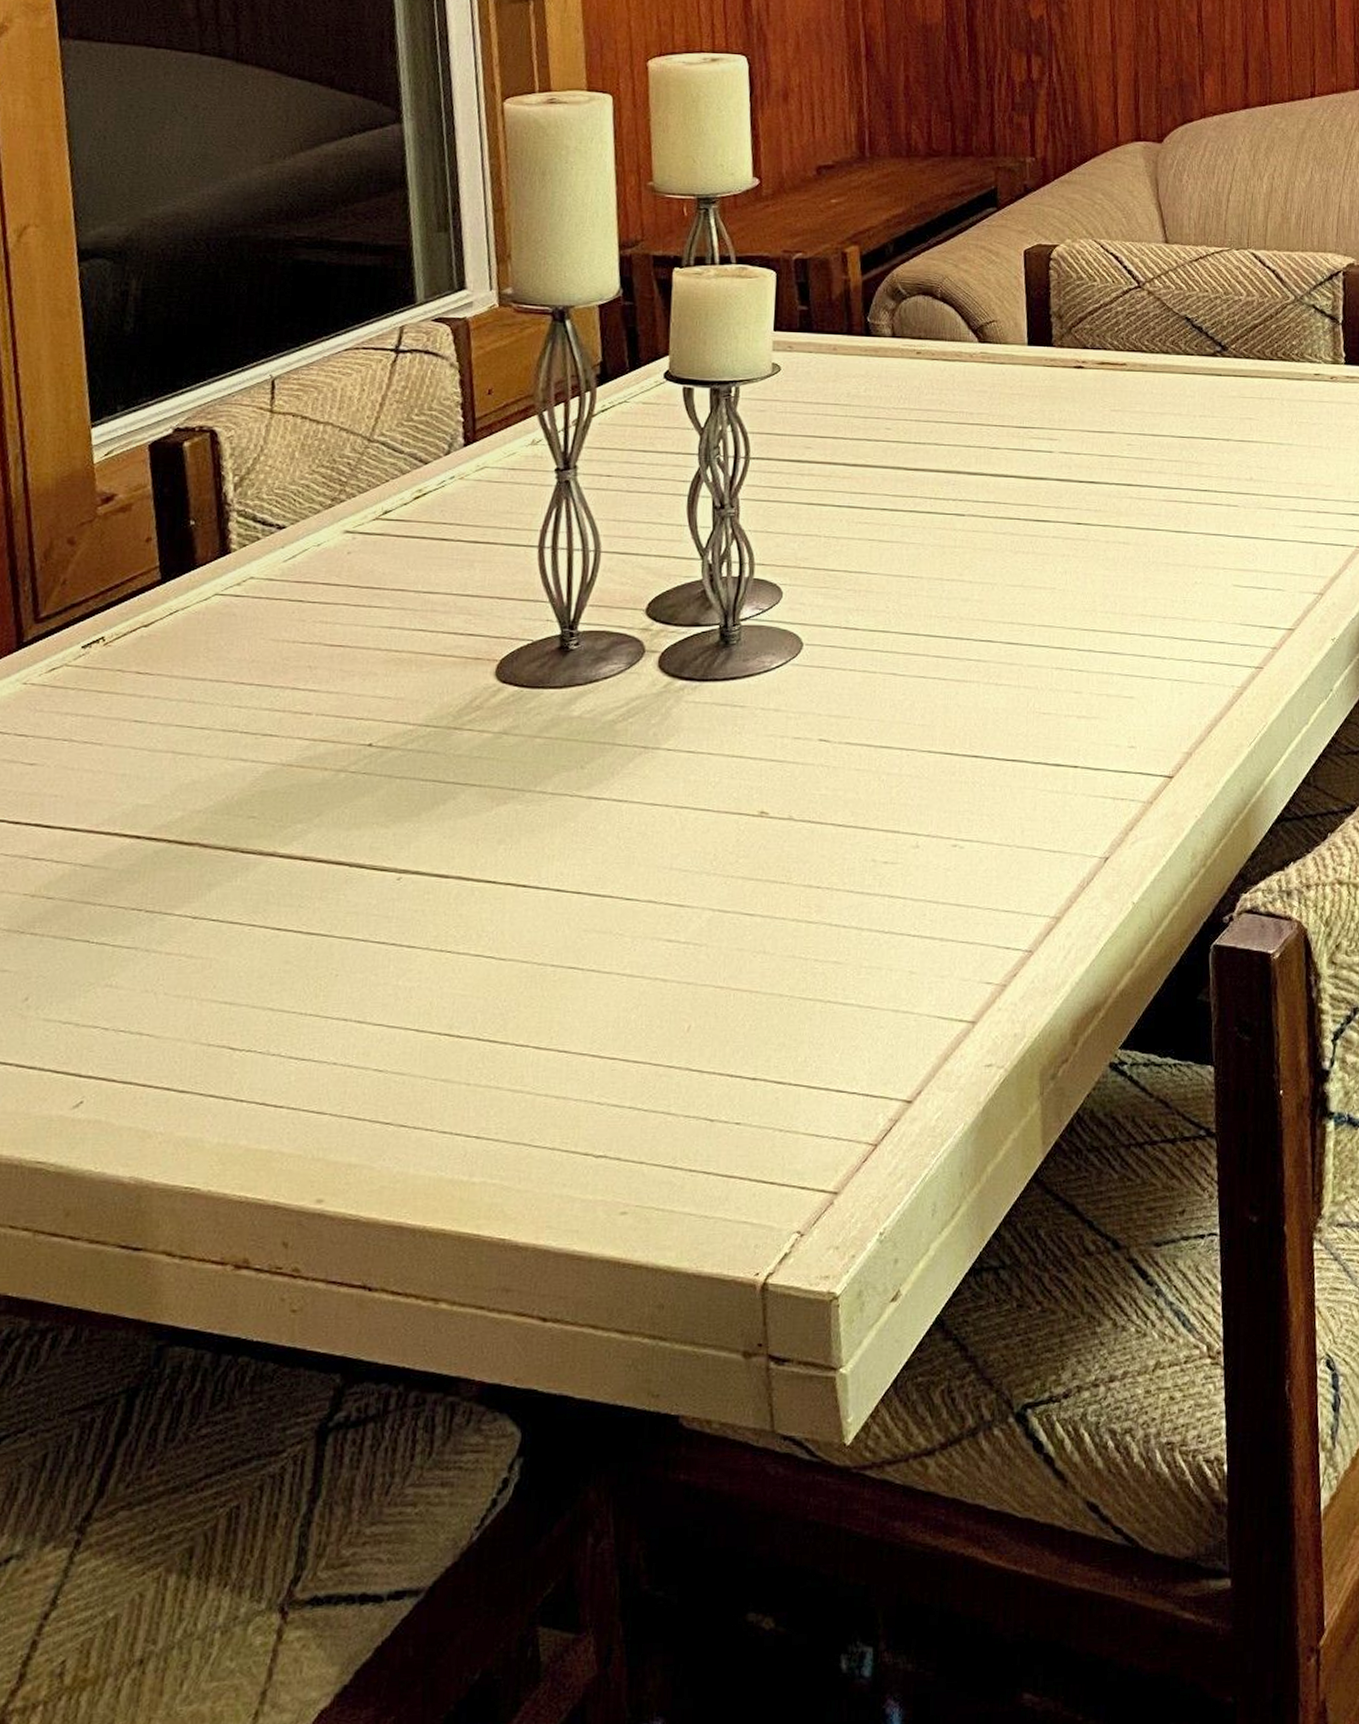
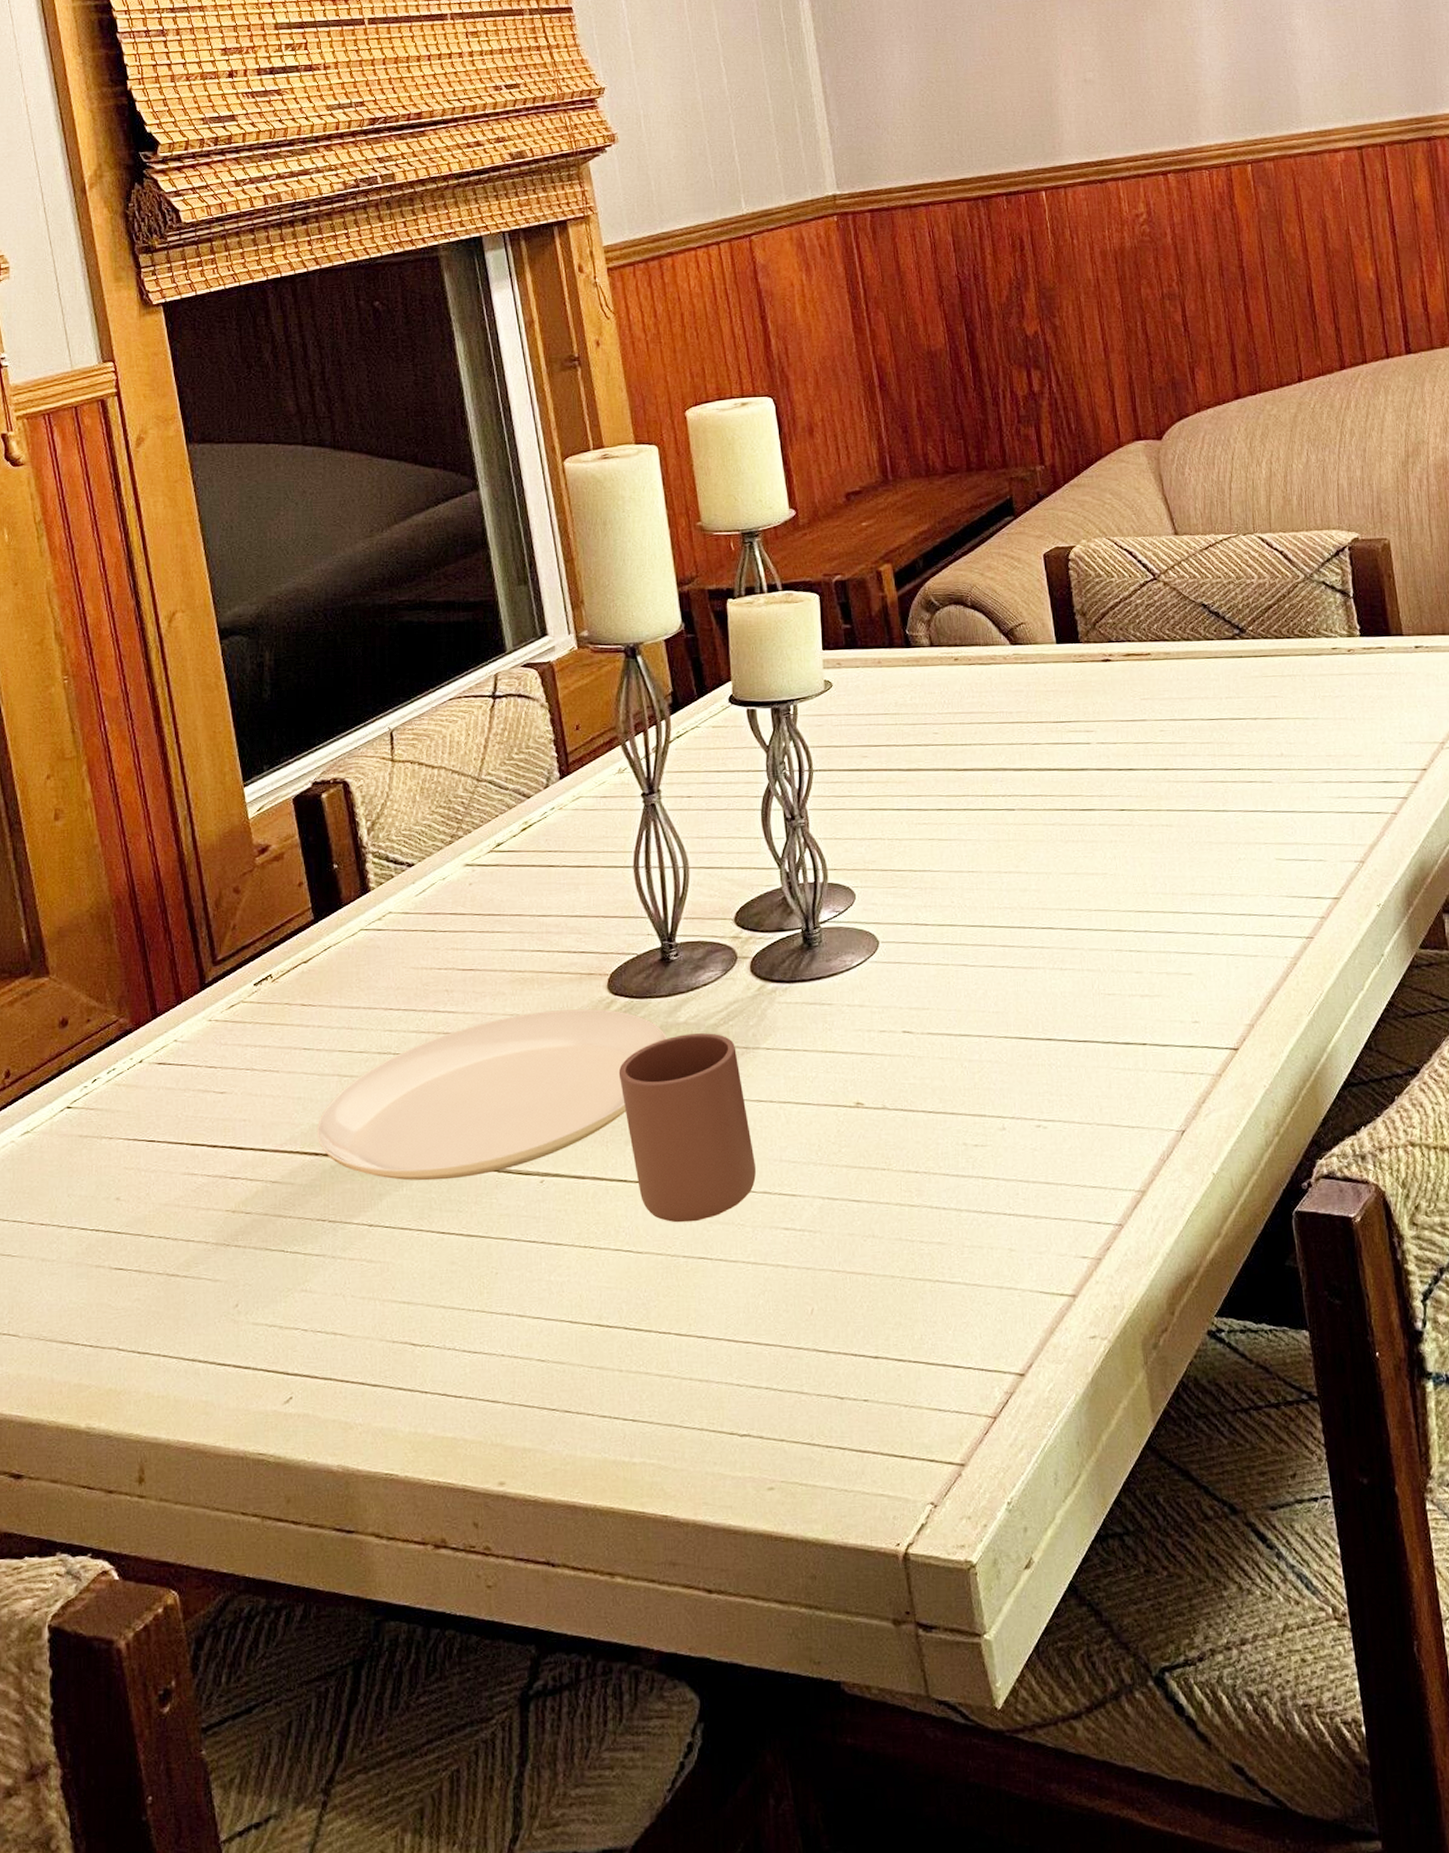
plate: none [140,695,559,872] -> present [316,1008,668,1181]
cup: none [498,729,643,929] -> present [618,1033,756,1223]

